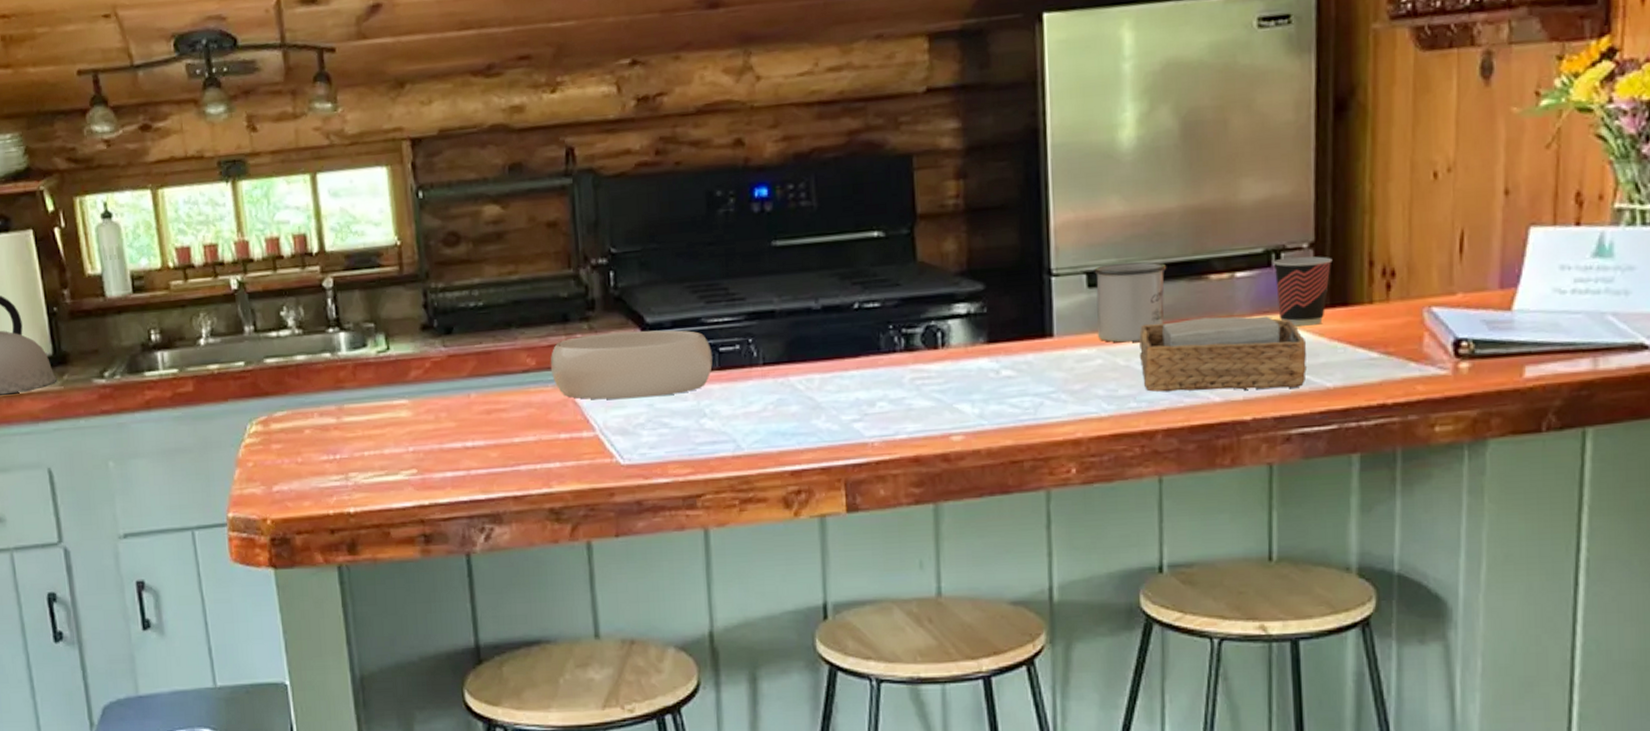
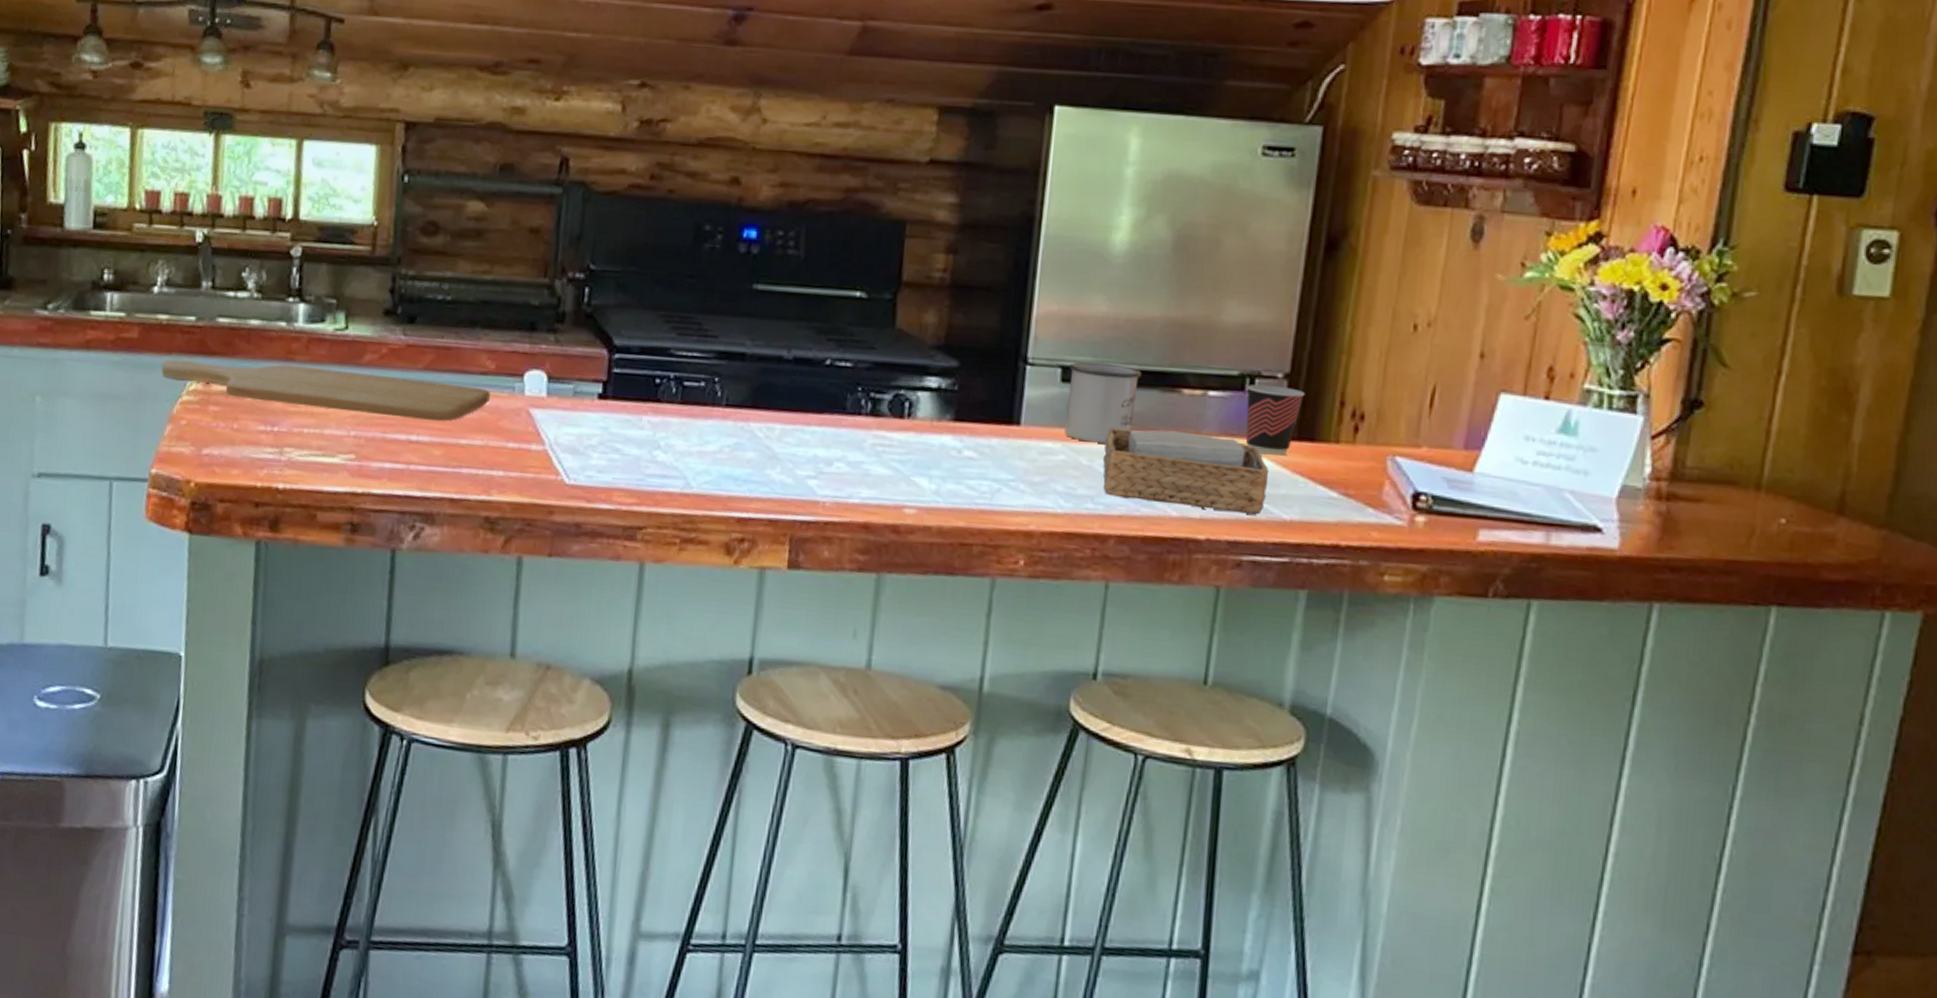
chopping board: none [220,385,536,433] -> present [161,359,491,421]
bowl: present [550,330,713,400] -> none [509,347,677,422]

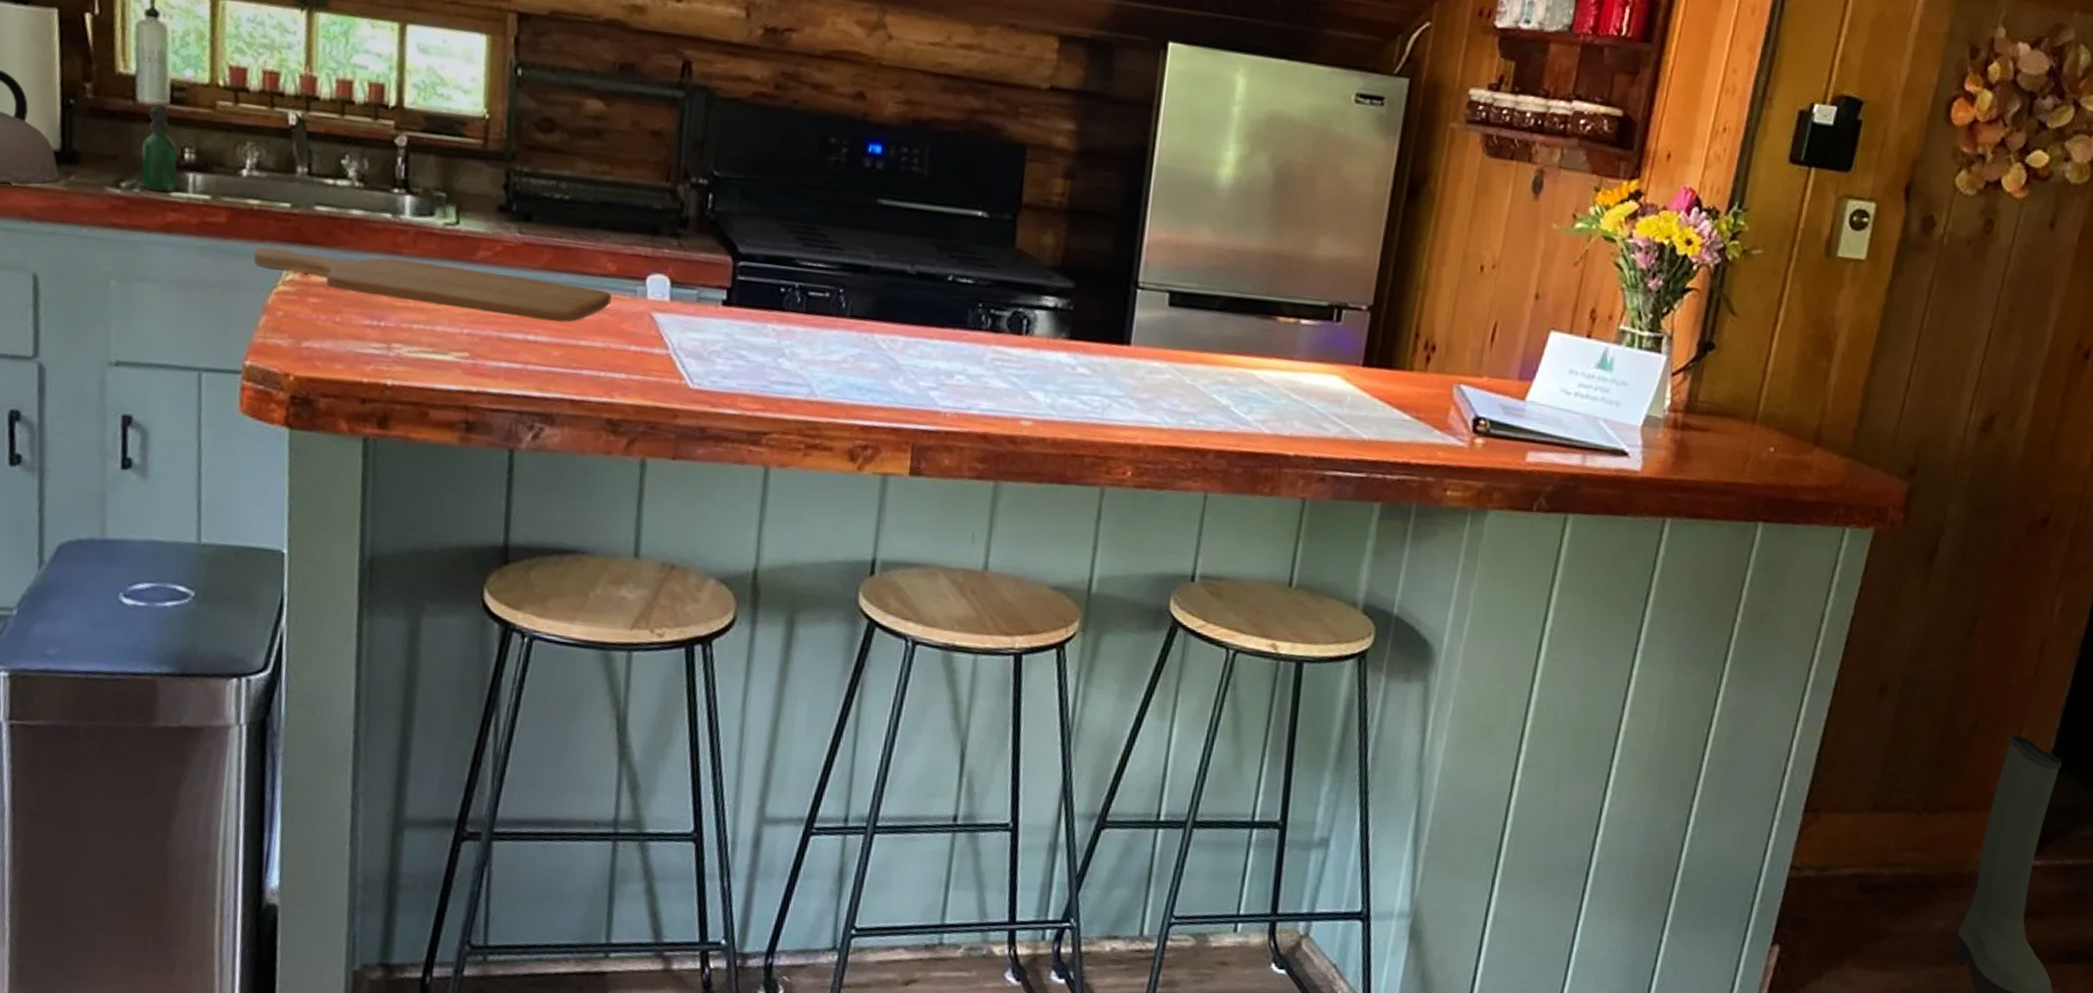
soap dispenser: none [66,229,98,312] -> present [141,103,177,192]
mug: present [1063,362,1142,444] -> none [1170,288,1242,365]
napkin holder: present [1102,427,1270,515] -> none [1204,350,1352,434]
cup: present [1245,384,1305,456] -> none [1332,314,1385,381]

